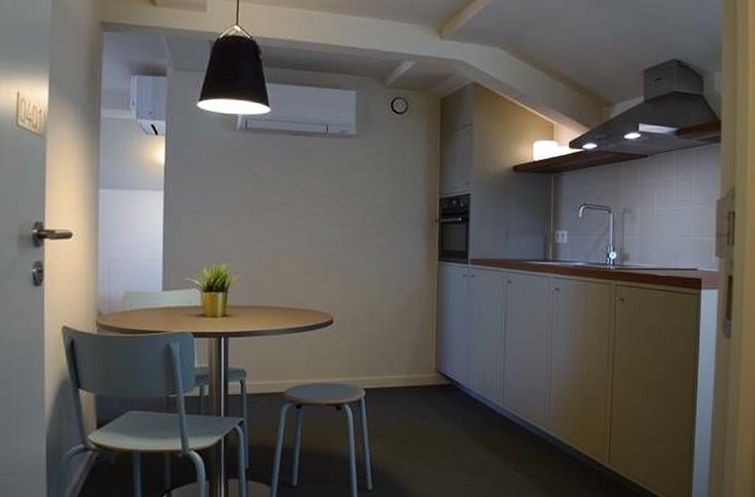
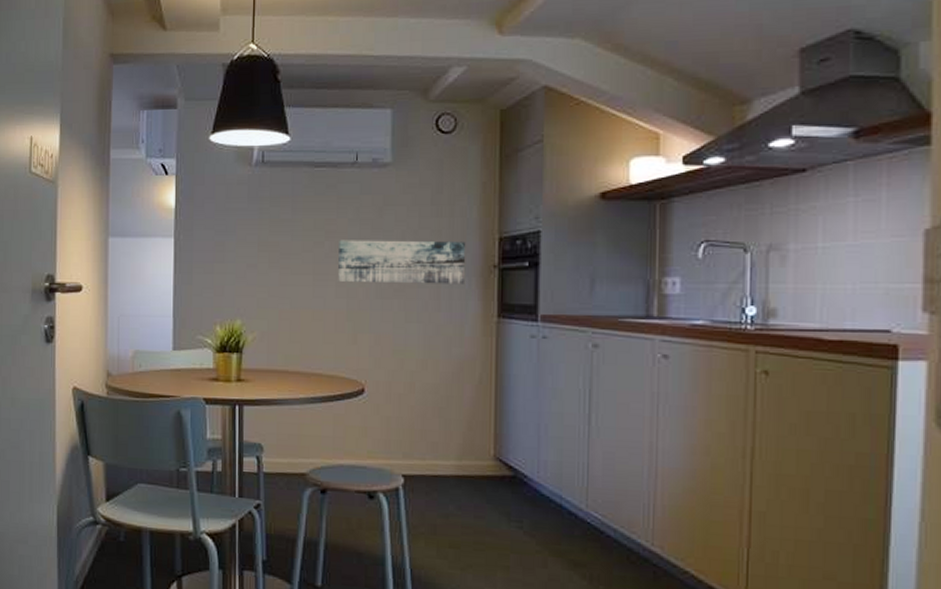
wall art: none [311,197,415,235] -> present [338,240,466,285]

